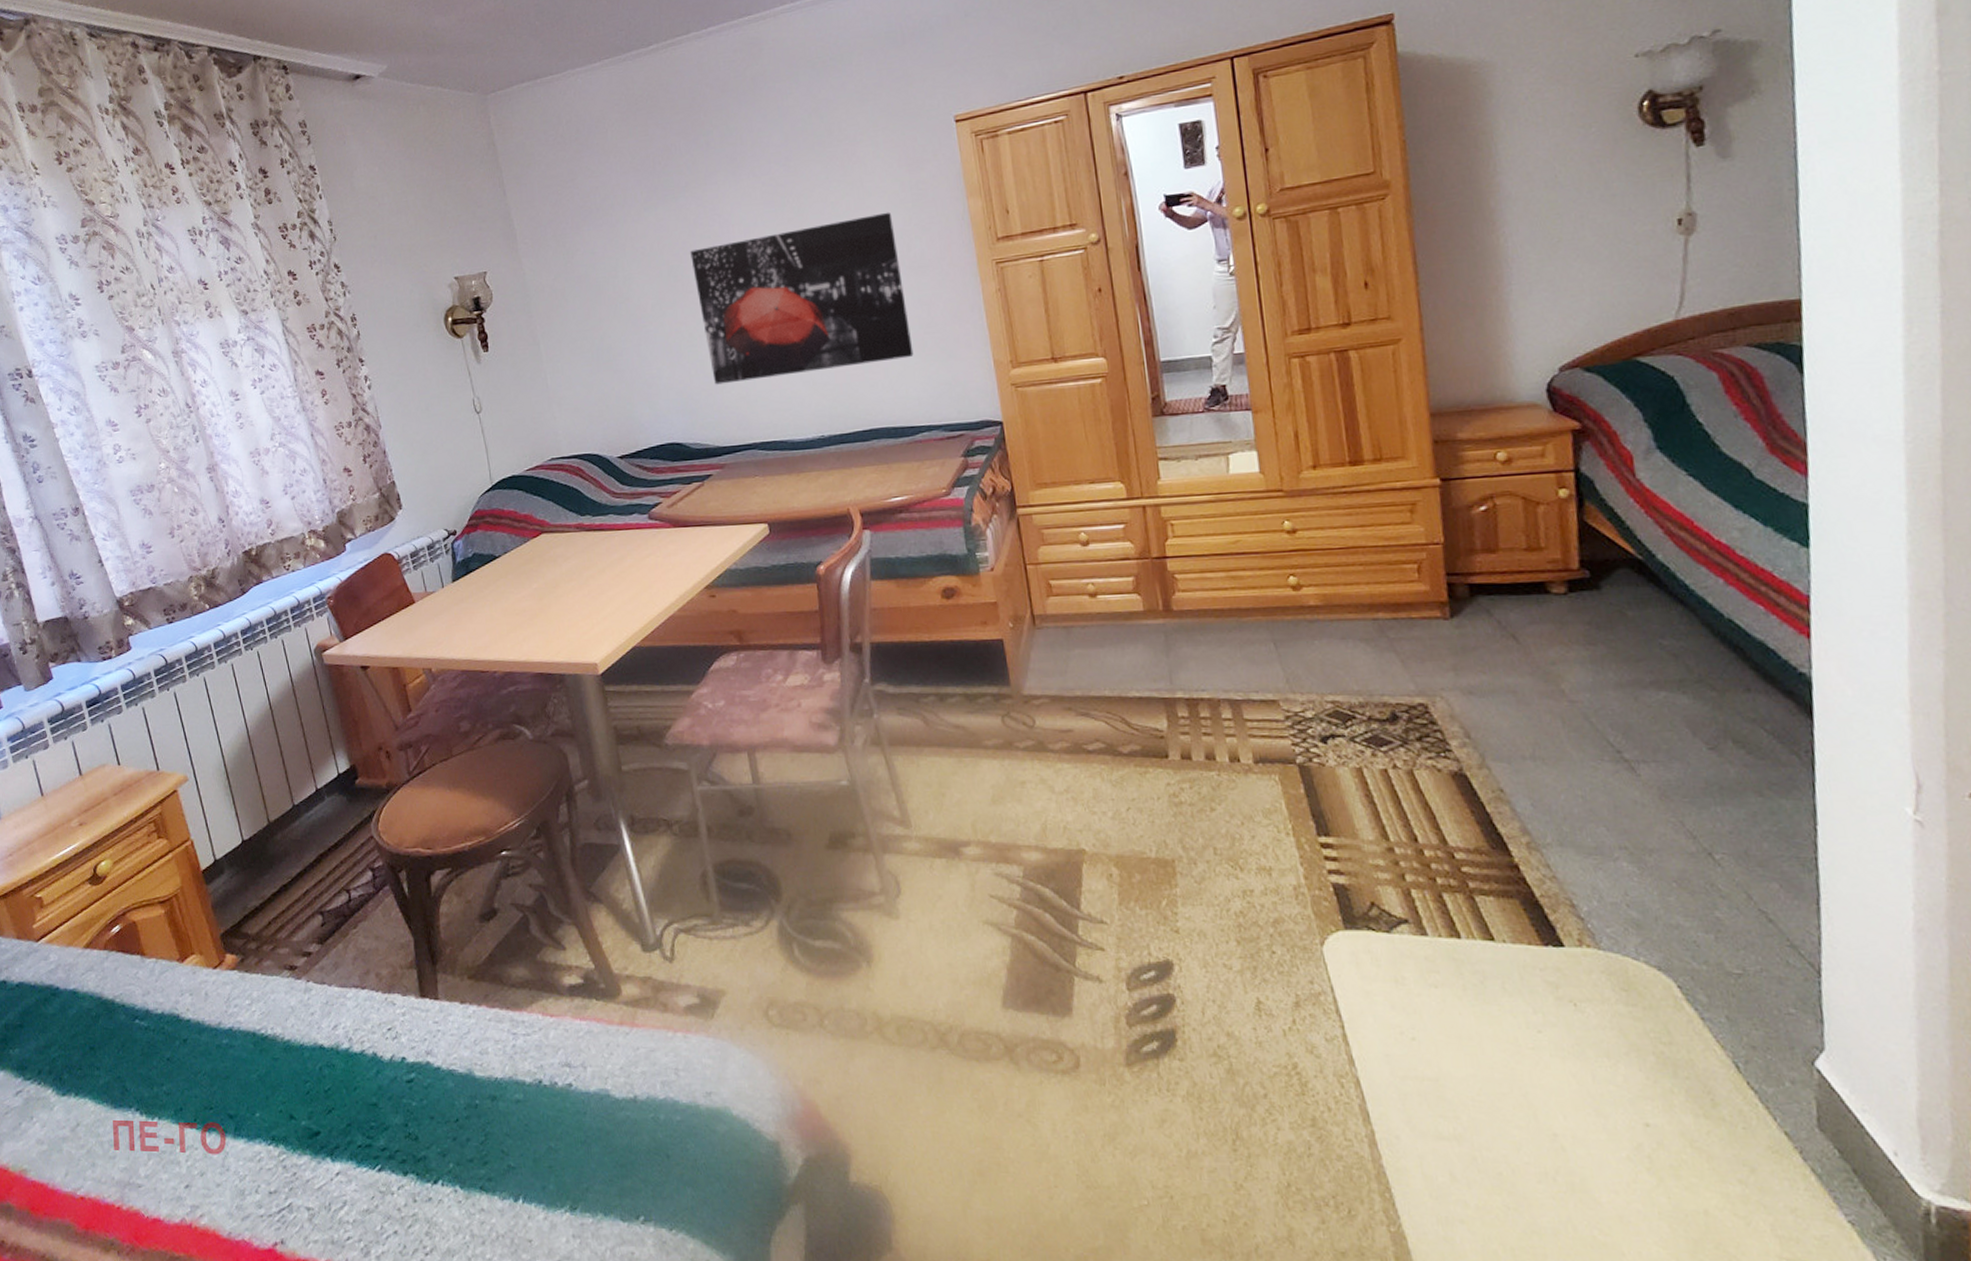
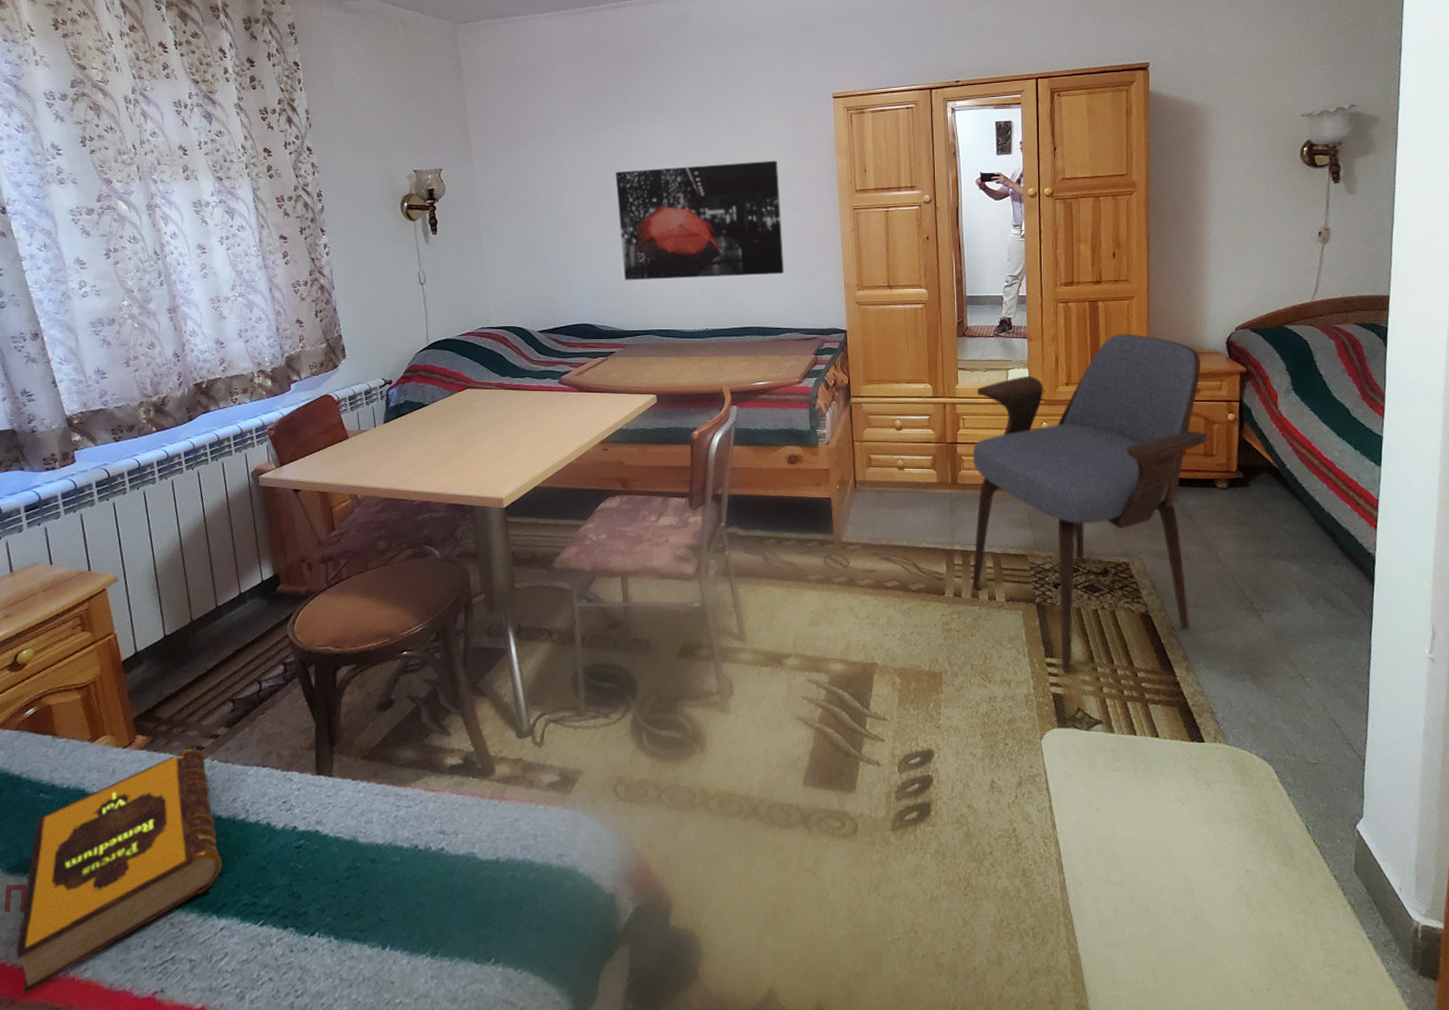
hardback book: none [130,968,330,1241] -> present [15,748,222,995]
armchair: none [1188,390,1530,855] -> present [971,333,1207,672]

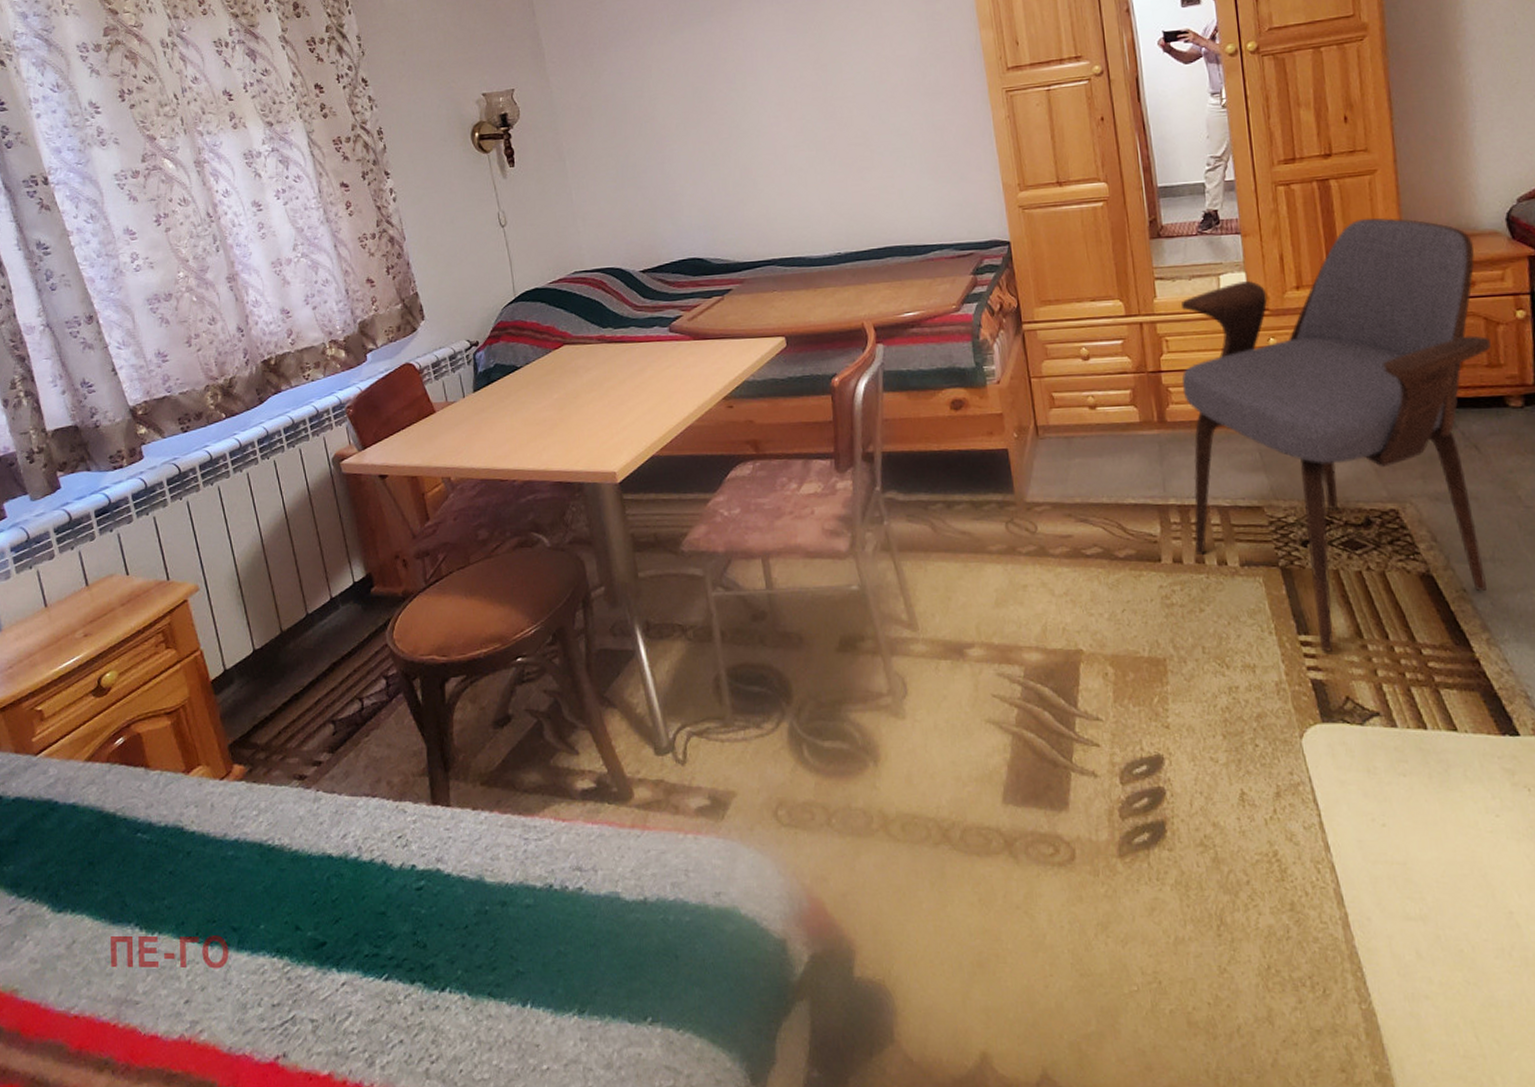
hardback book: present [15,748,222,995] -> none [126,778,337,1059]
wall art: present [615,160,784,281] -> none [714,40,927,203]

